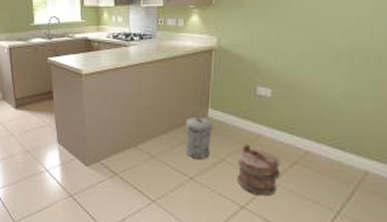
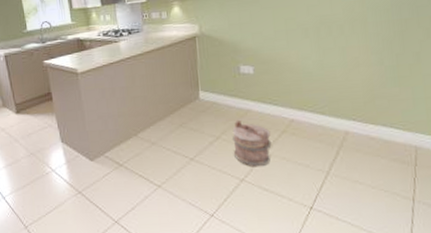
trash can: present [185,117,213,159] -> none [179,101,206,140]

